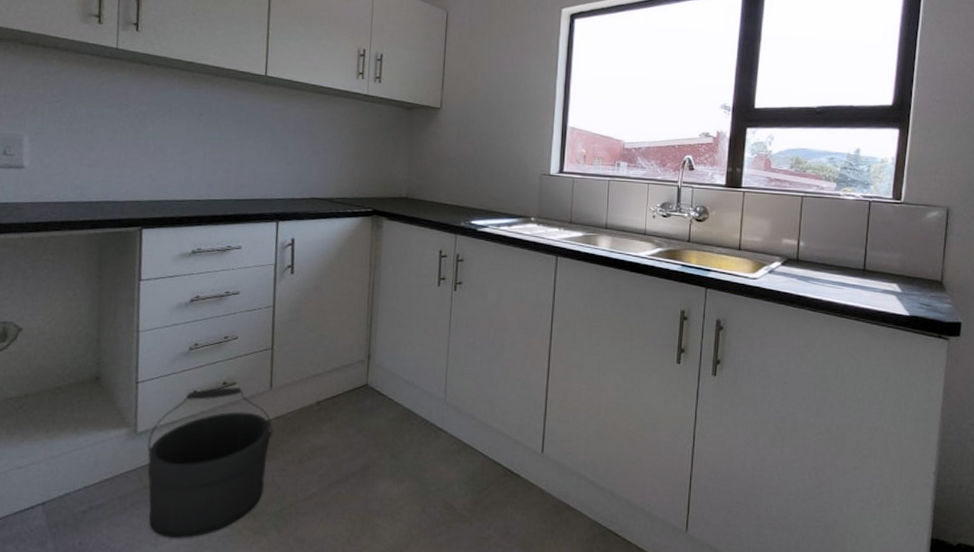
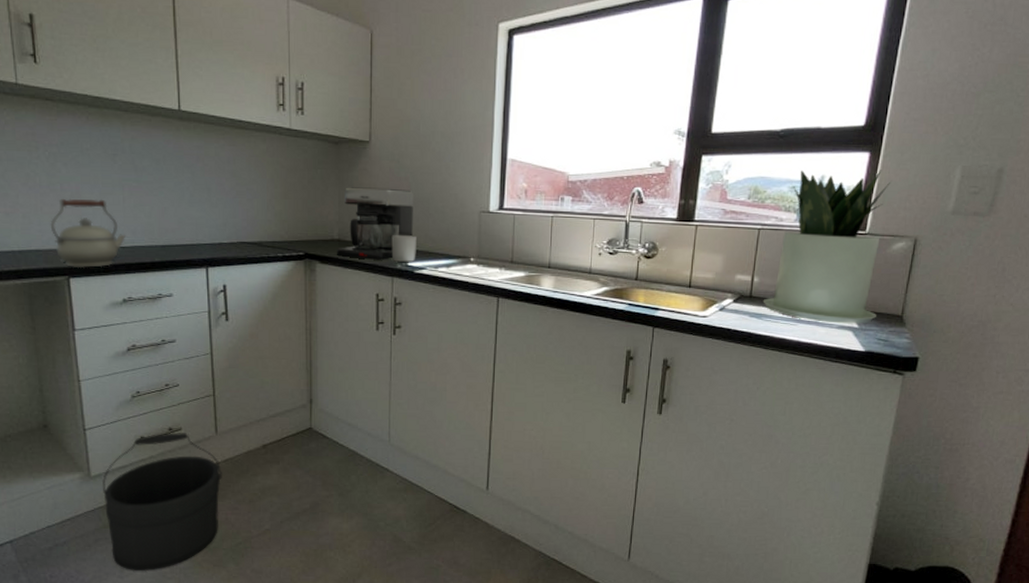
kettle: none [130,154,203,220] -> present [50,199,127,269]
coffee maker: none [404,149,479,219] -> present [337,187,413,261]
mug: none [456,194,481,220] -> present [391,235,417,262]
planter: none [809,143,921,289] -> present [763,170,891,324]

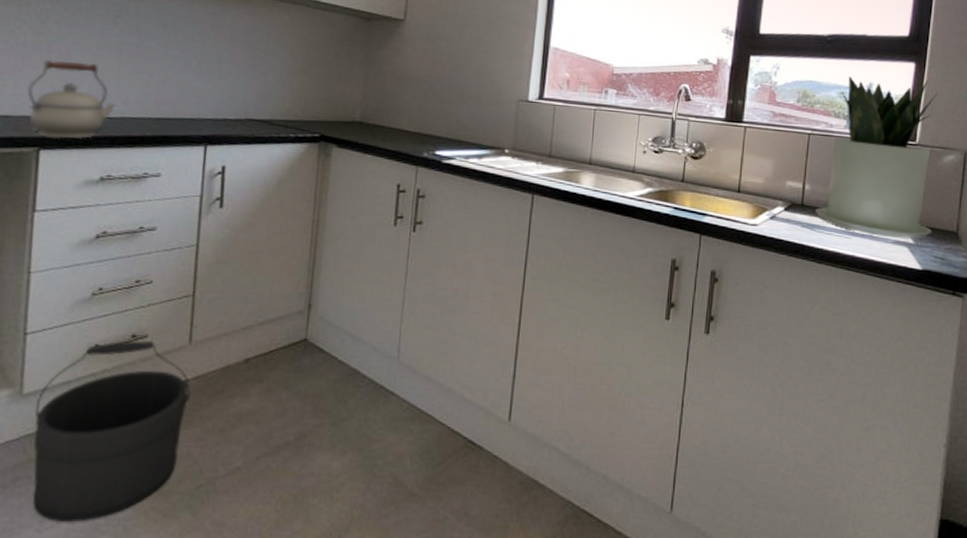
coffee maker: present [337,187,413,261] -> none [357,66,447,148]
mug: present [391,235,417,262] -> none [418,120,447,151]

